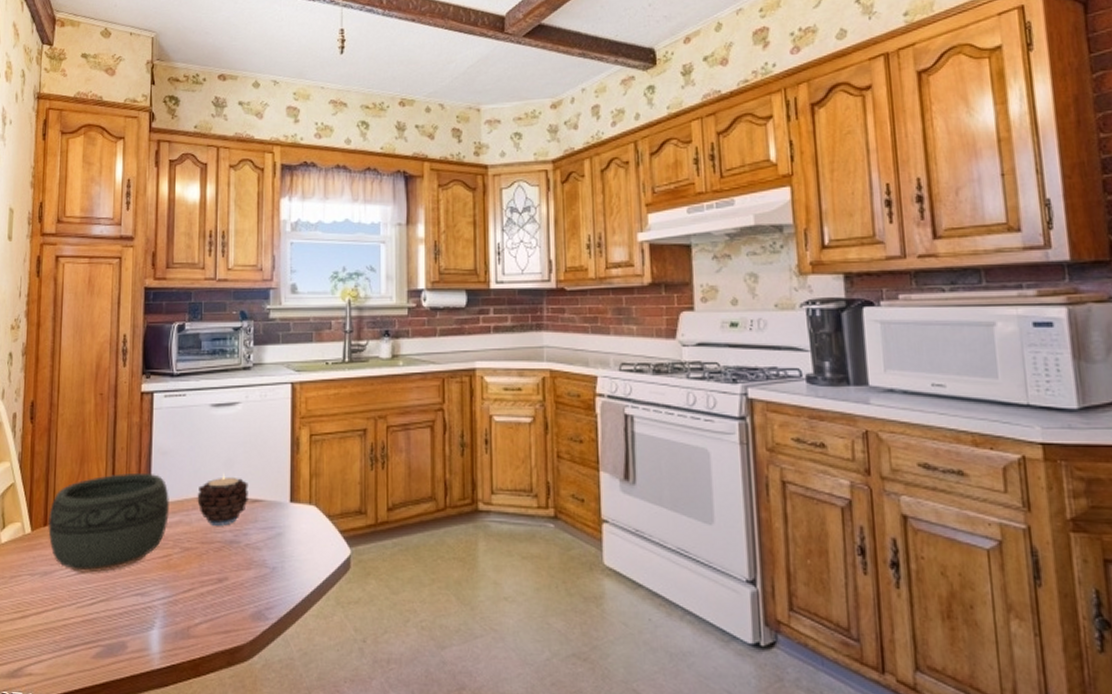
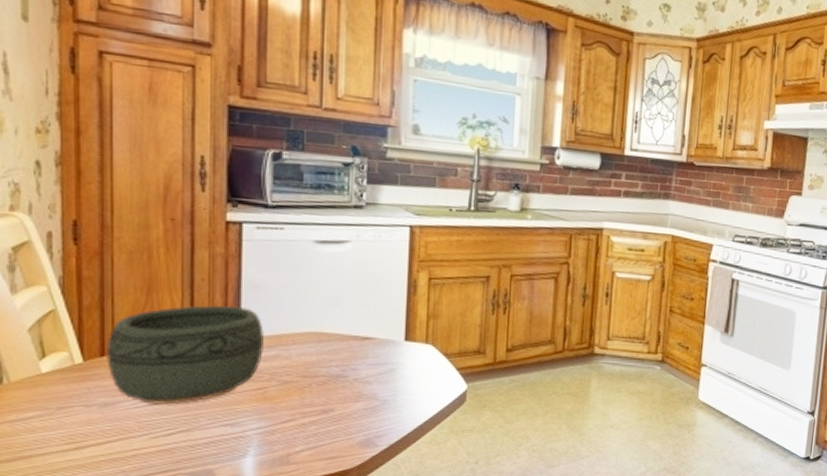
candle: present [197,473,248,526] -> none [298,310,358,361]

